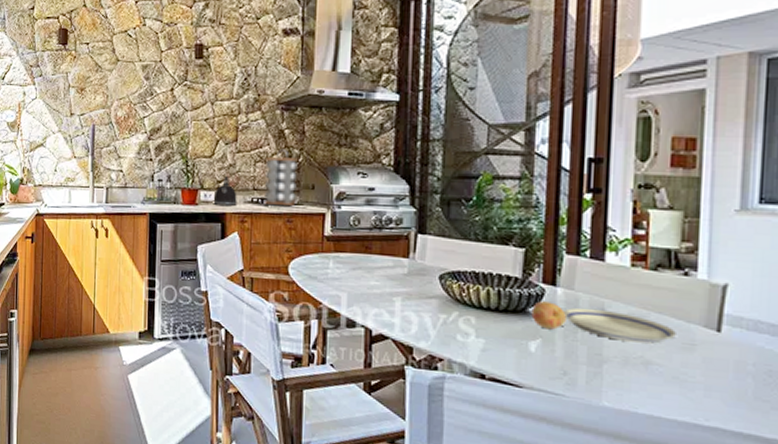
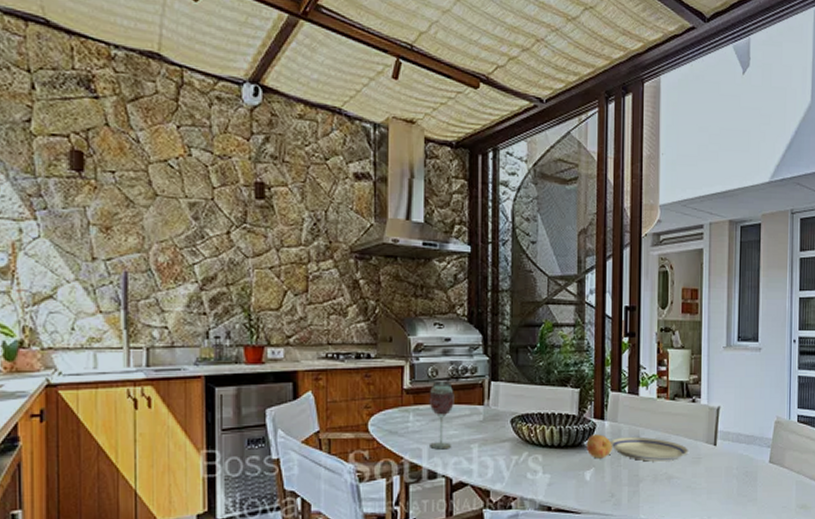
kettle: present [213,175,237,207] -> none [282,329,310,364]
spice rack: present [263,149,299,207] -> none [339,300,375,361]
wineglass: none [349,231,377,300] -> present [429,382,454,450]

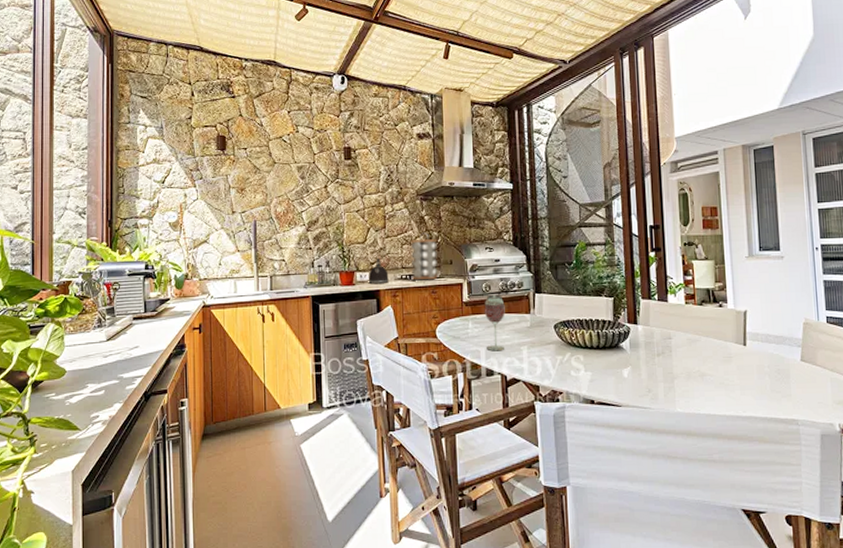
kettle: none [282,329,310,364] -> present [368,257,389,285]
spice rack: none [339,300,375,361] -> present [410,232,439,281]
fruit: present [586,434,612,459] -> none [622,337,646,358]
plate: present [609,436,688,462] -> none [643,338,719,361]

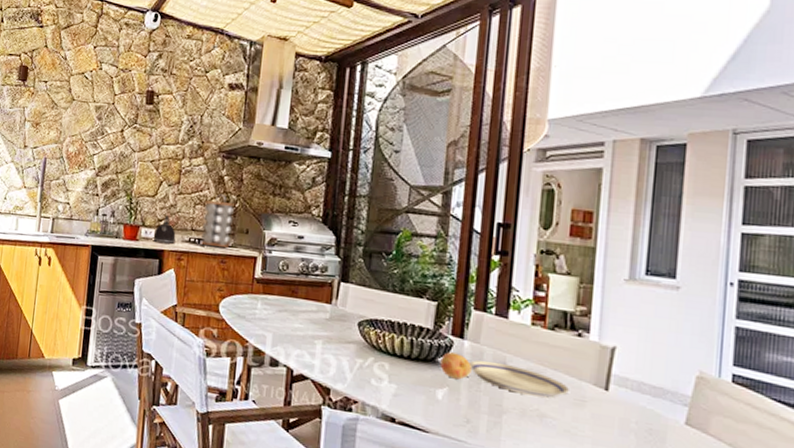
wineglass: present [484,295,505,352] -> none [274,275,303,341]
fruit: none [622,337,646,358] -> present [440,352,472,380]
plate: none [643,338,719,361] -> present [468,360,569,398]

